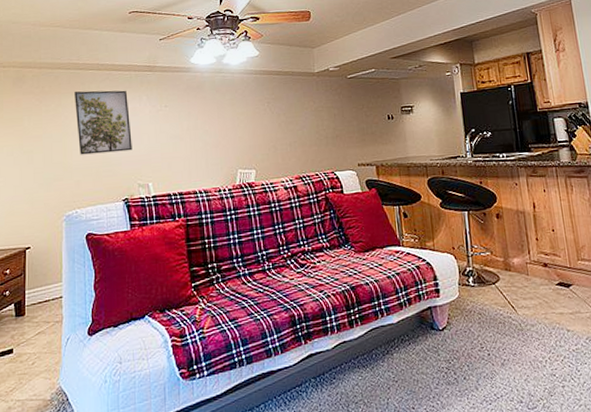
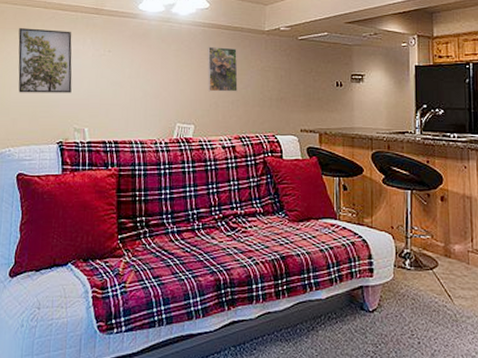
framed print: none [261,92,294,136] -> present [207,47,238,92]

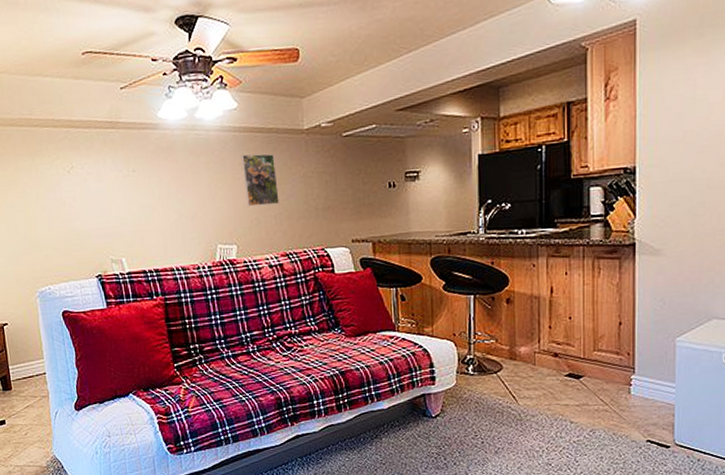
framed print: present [18,28,72,93] -> none [31,151,101,227]

